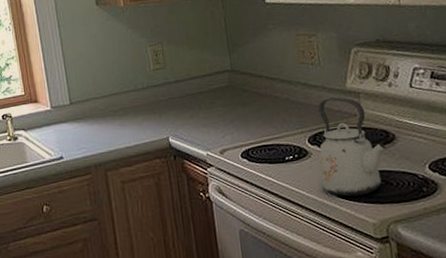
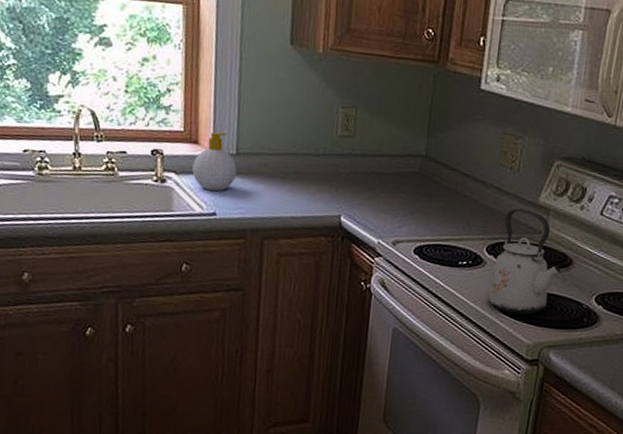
soap bottle: none [36,88,73,139] -> present [192,132,237,191]

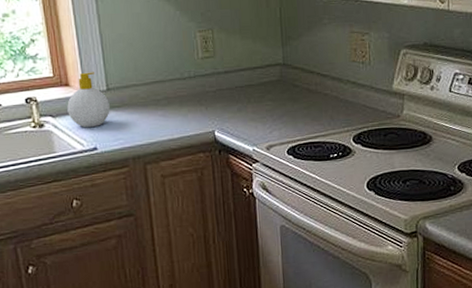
kettle: present [487,208,562,315] -> none [360,97,424,194]

